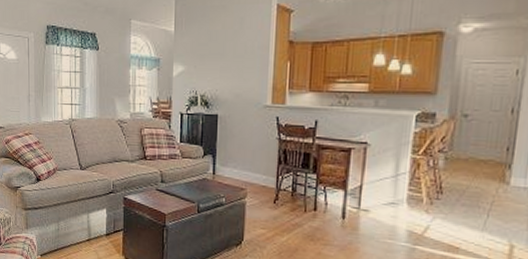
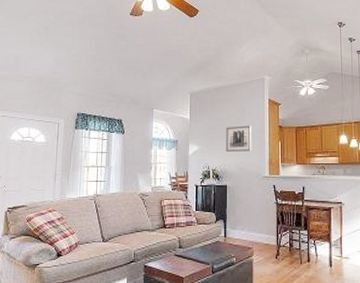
wall art: none [218,40,253,75] -> present [226,125,252,153]

